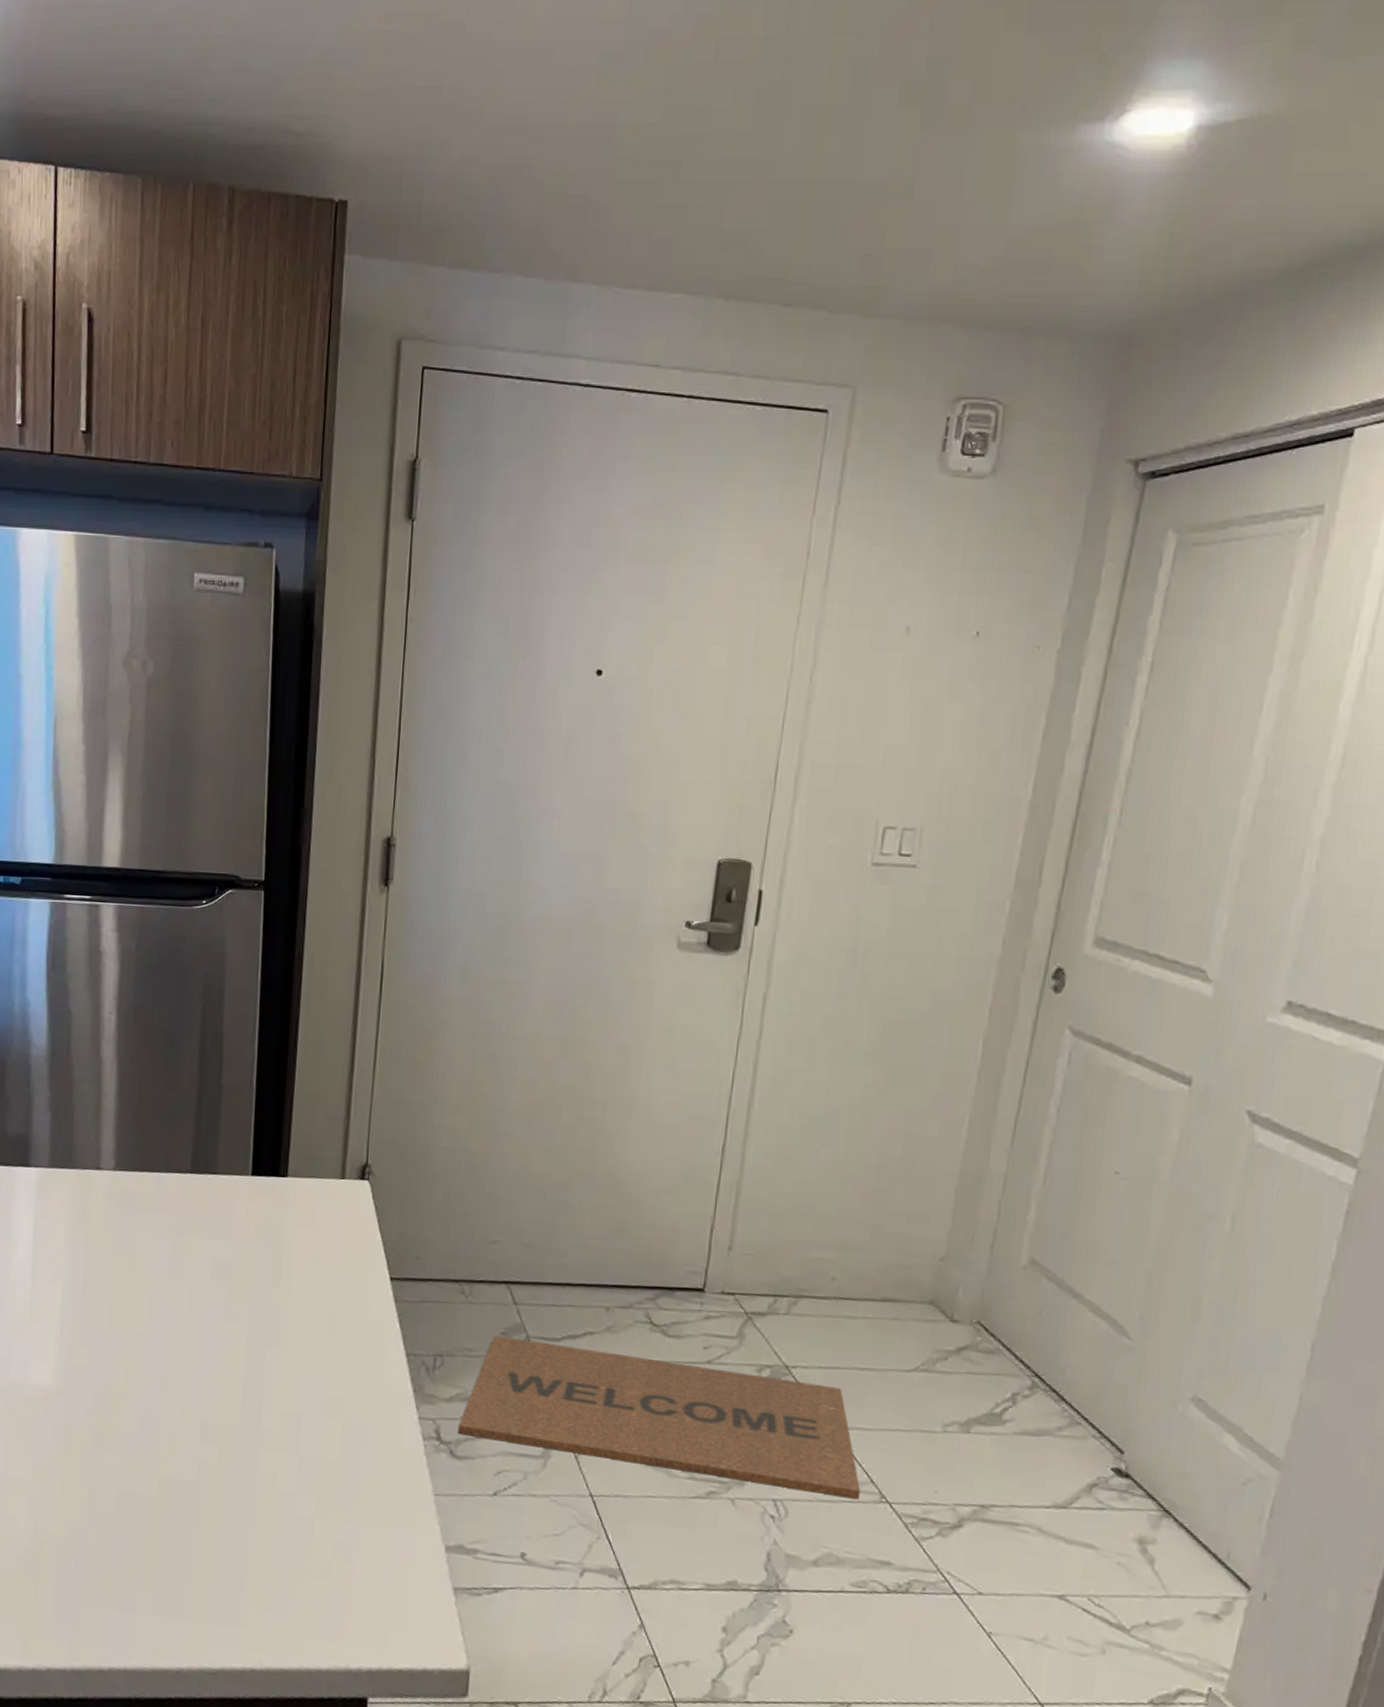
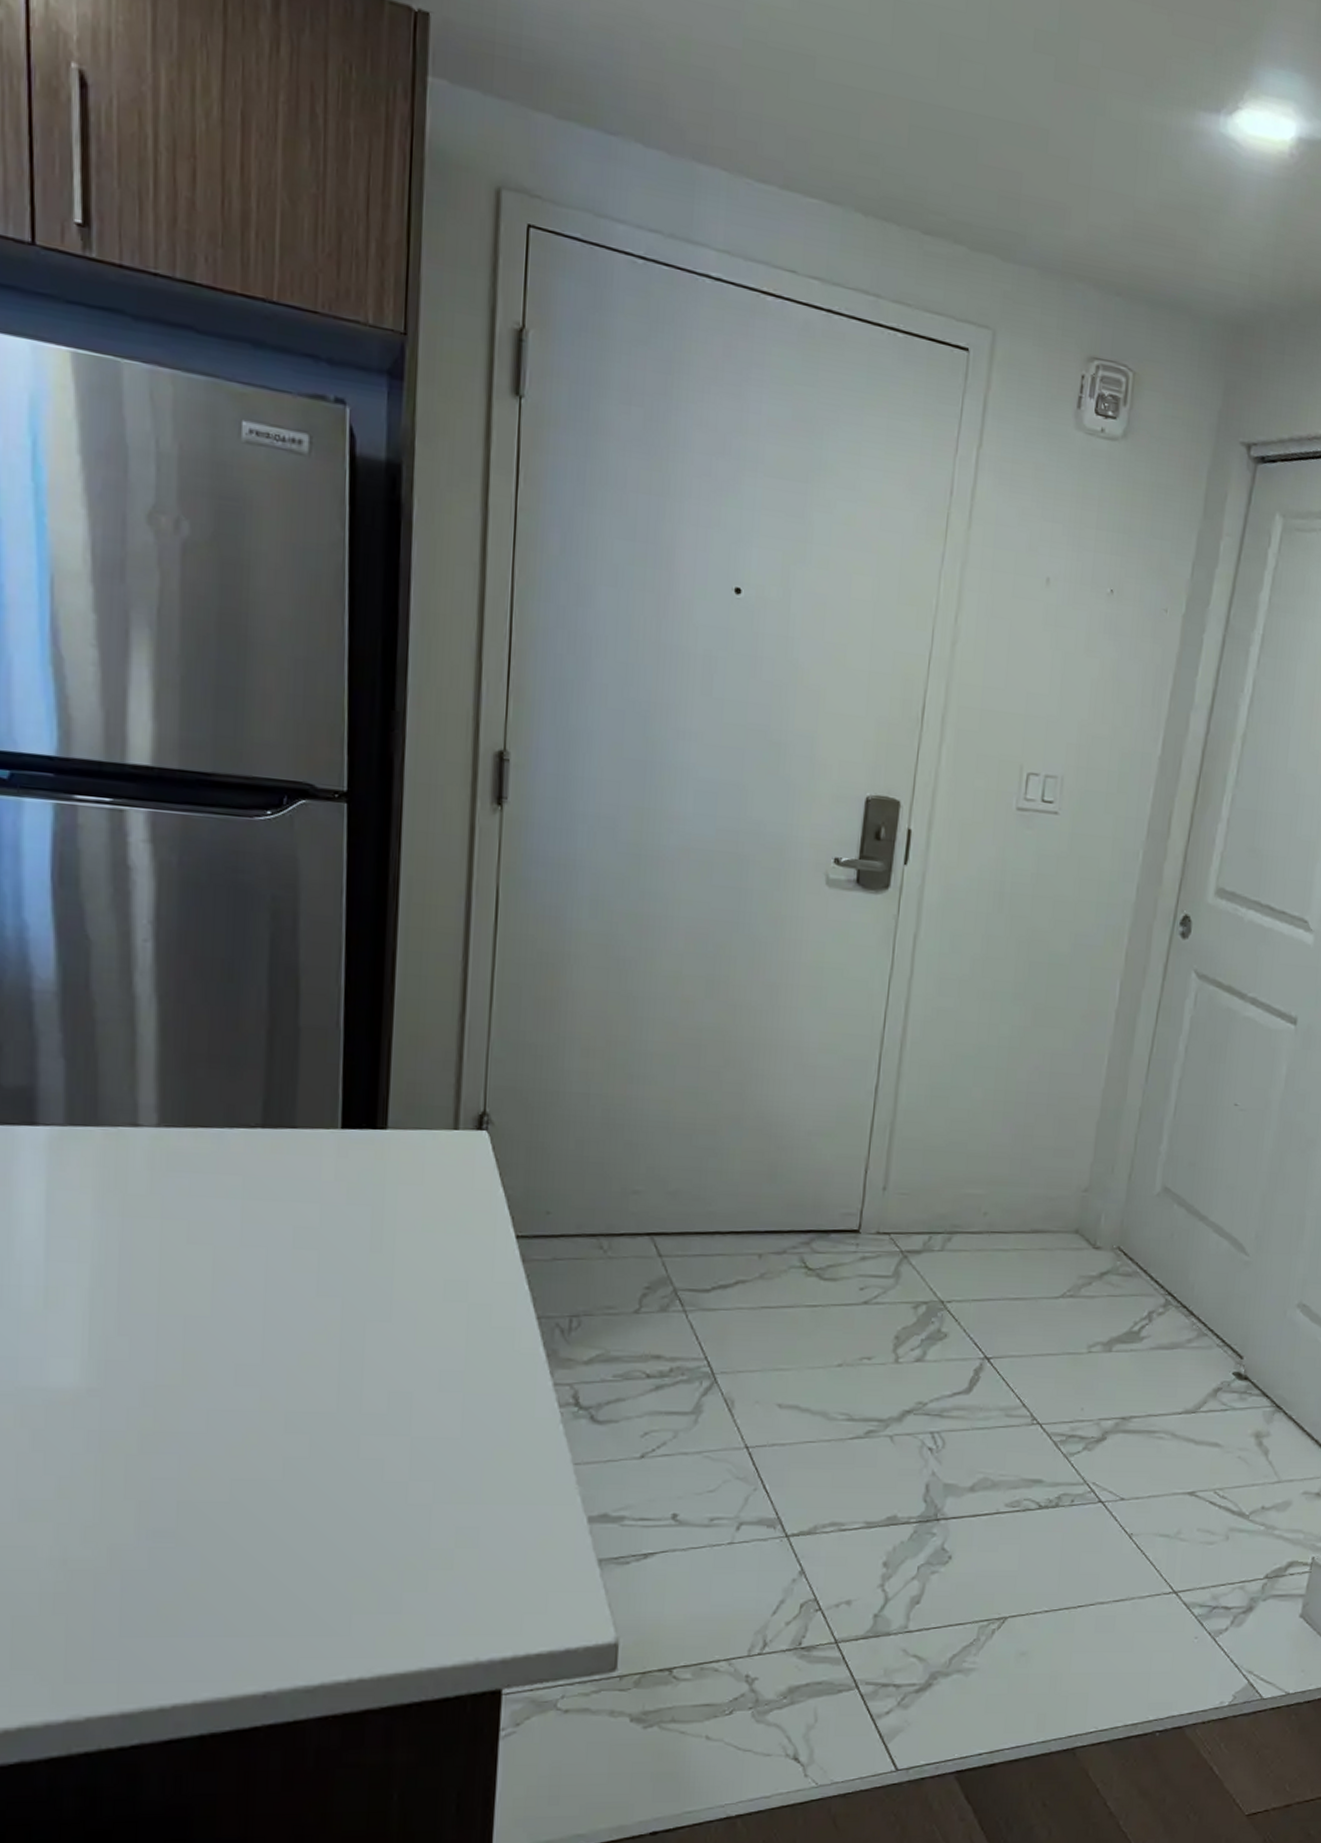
doormat: present [458,1335,861,1500] -> none [599,1290,1014,1424]

